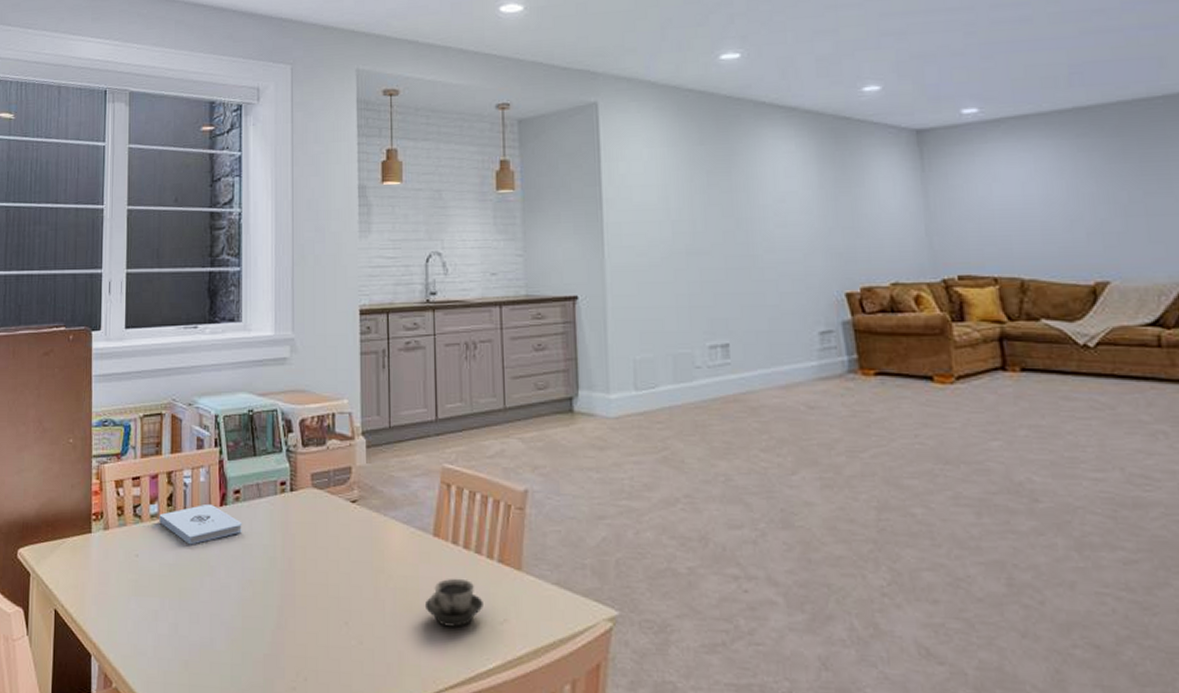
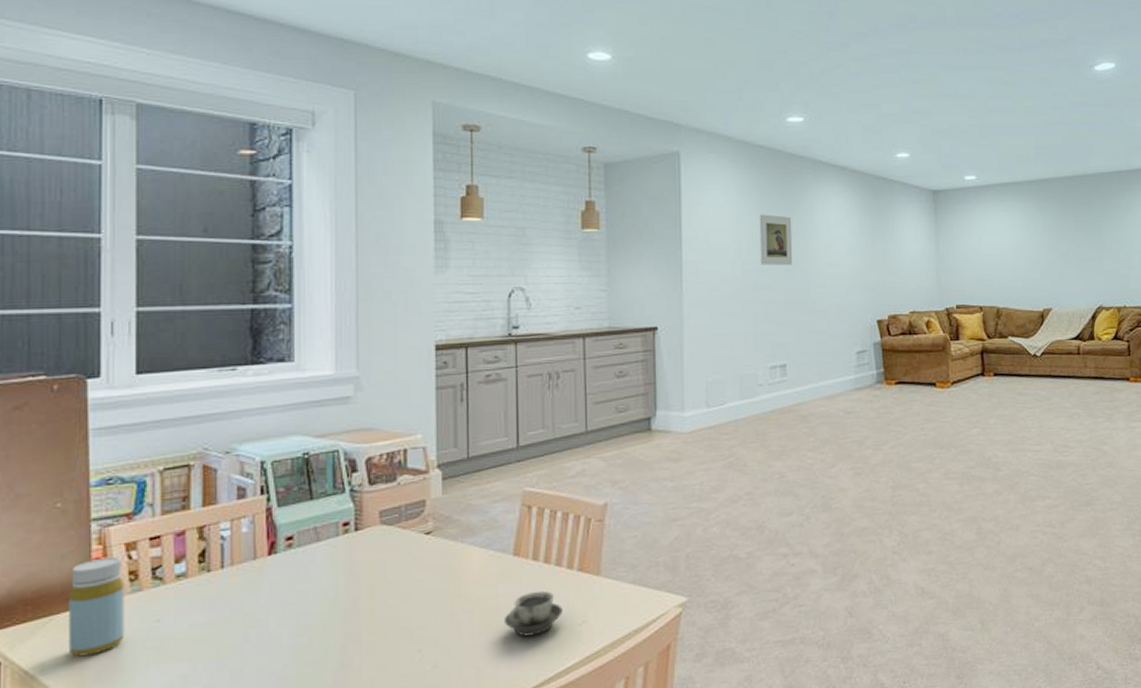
bottle: none [75,491,114,579] -> present [69,556,125,657]
notepad: present [159,503,242,545] -> none [188,554,296,601]
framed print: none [690,167,733,227] -> present [759,214,793,266]

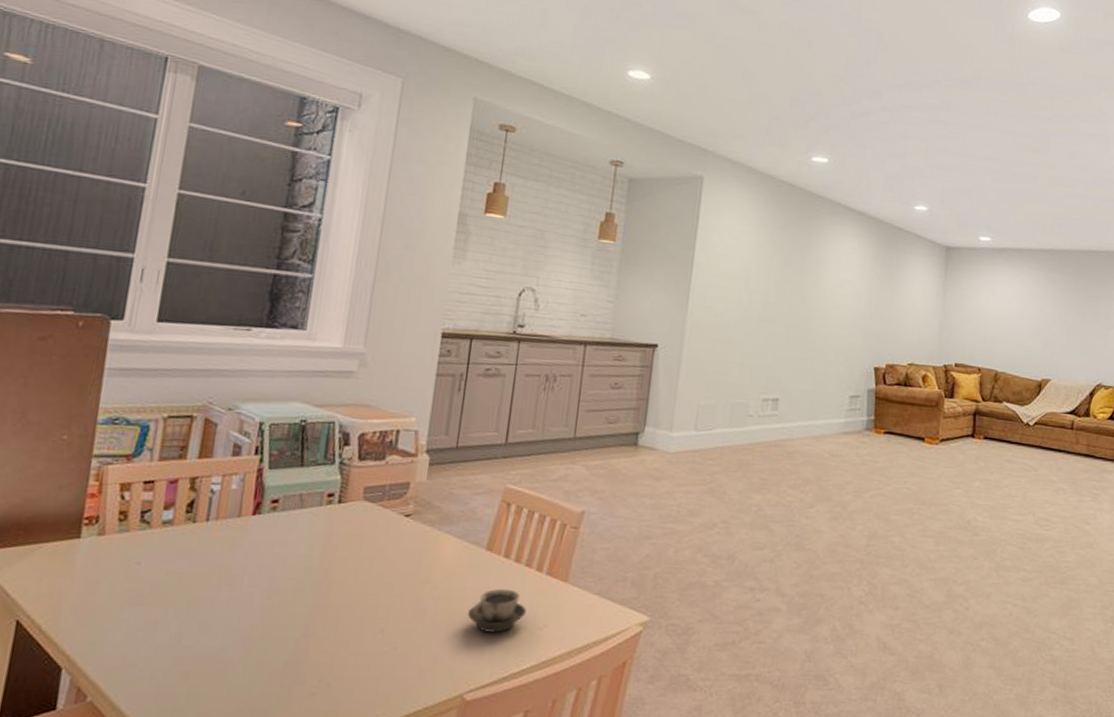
bottle: present [69,556,125,657] -> none [51,494,115,588]
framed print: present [759,214,793,266] -> none [767,247,804,302]

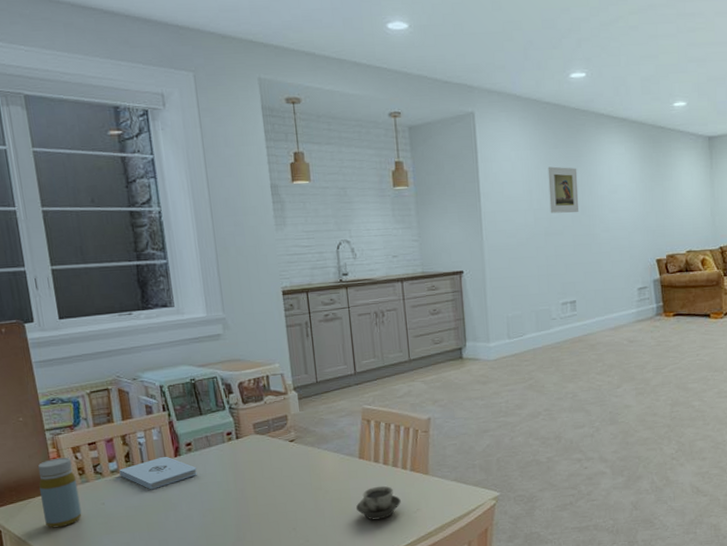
bottle: none [51,494,115,588] -> present [37,457,82,528]
notepad: none [173,512,276,554] -> present [119,456,197,490]
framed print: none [767,247,804,302] -> present [548,166,579,213]

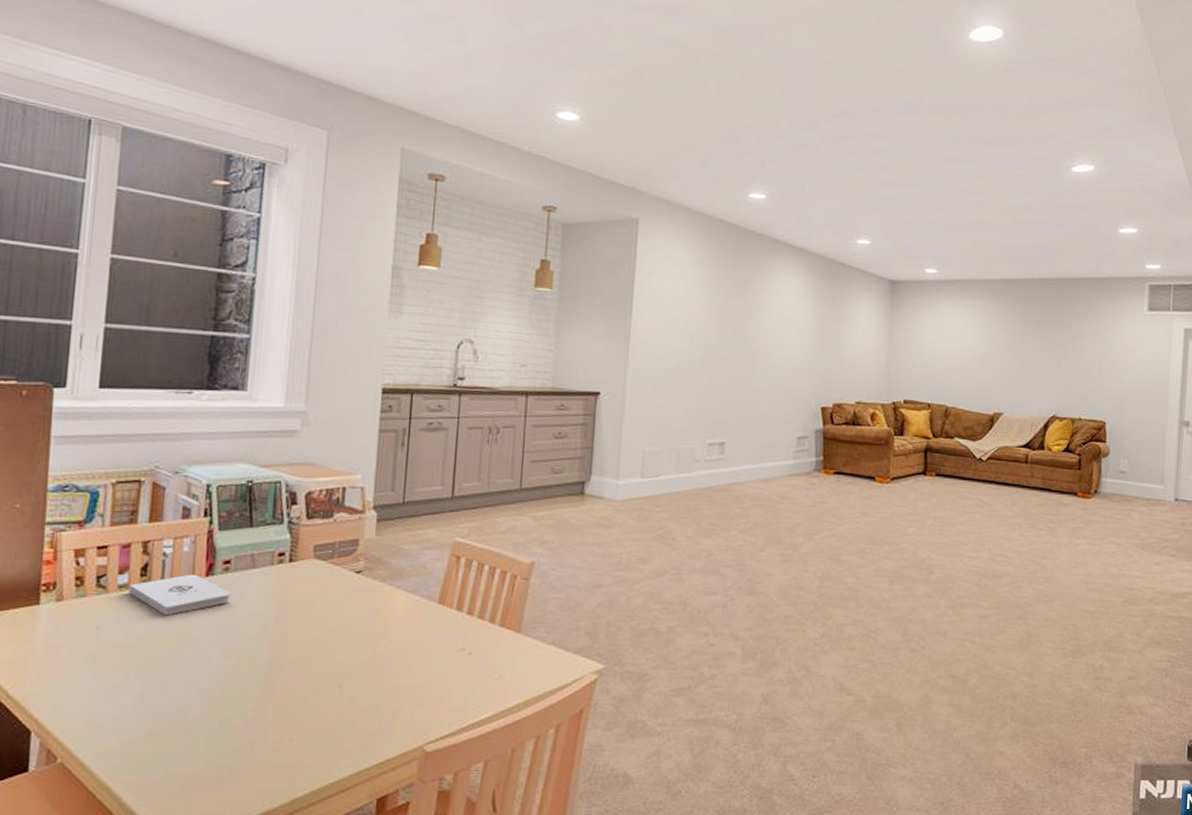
bottle: present [37,457,82,528] -> none [14,560,71,653]
cup: present [355,485,401,520] -> none [422,641,481,685]
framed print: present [548,166,579,213] -> none [708,289,745,344]

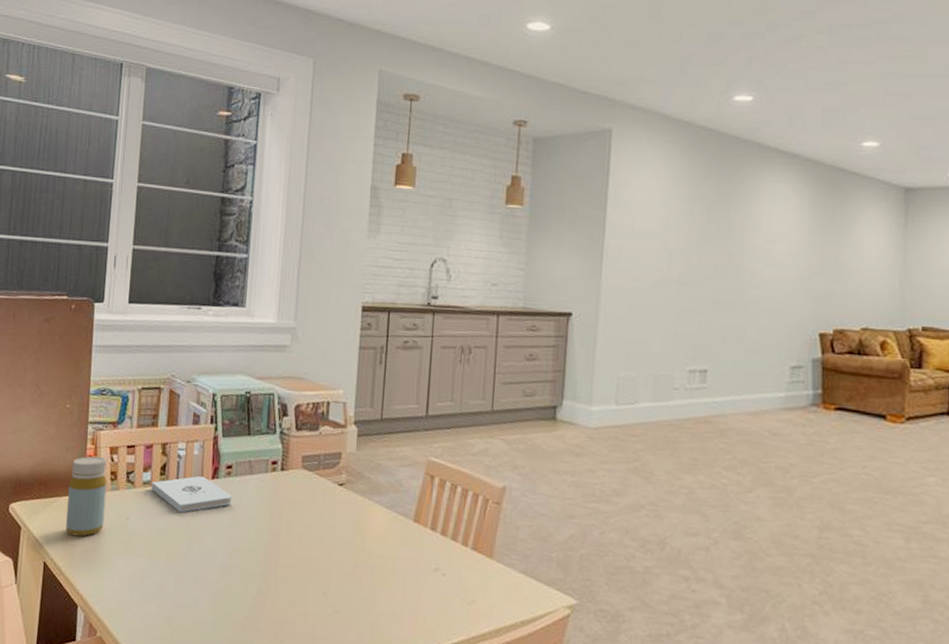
bottle: none [14,560,71,653] -> present [66,456,107,537]

